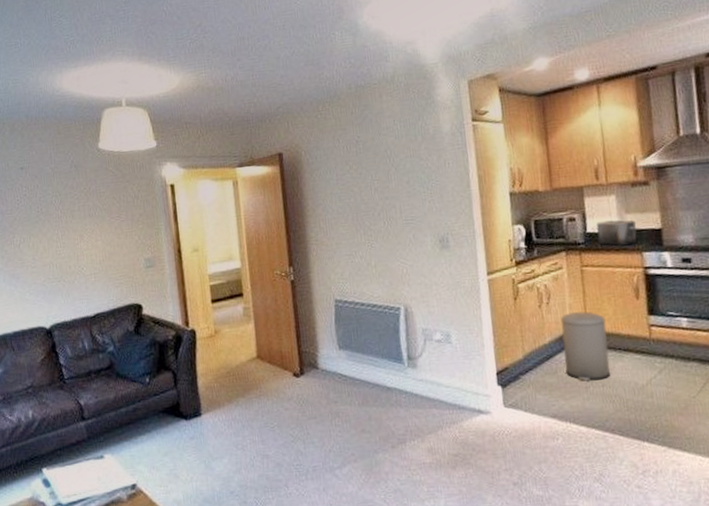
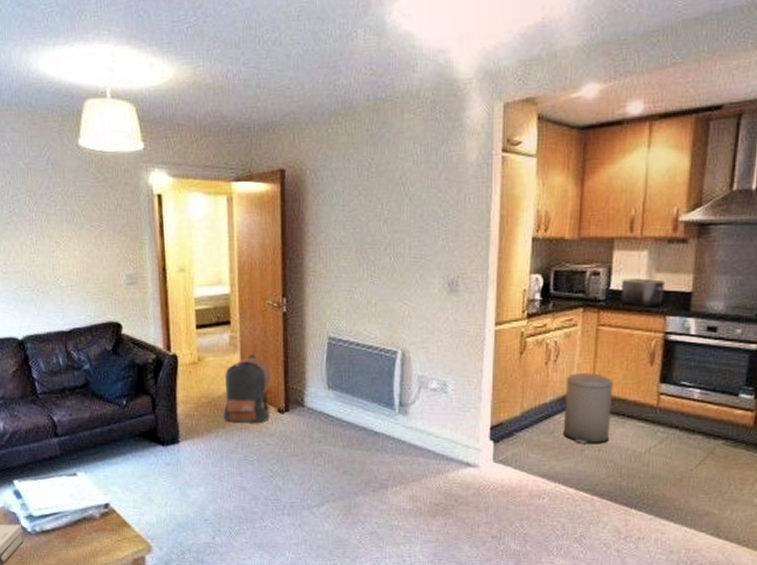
backpack: none [241,322,286,391] -> present [223,353,271,424]

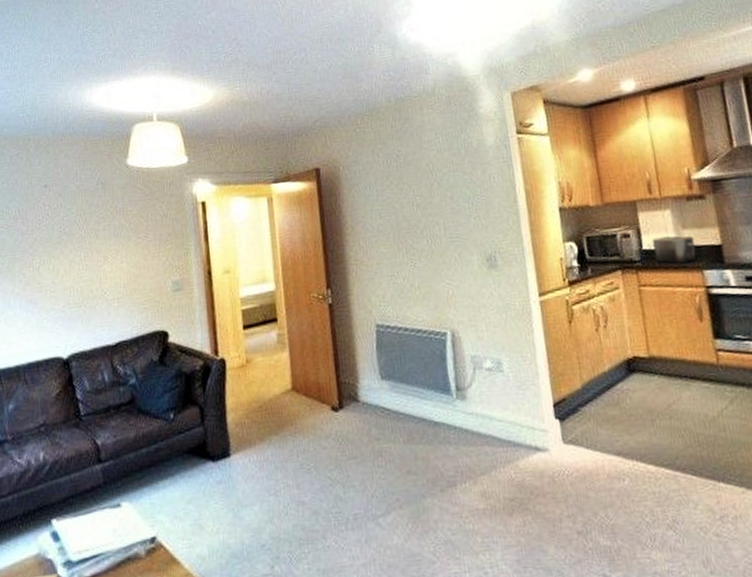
backpack: present [223,353,271,424] -> none [275,349,324,427]
pedal bin: present [563,373,614,444] -> none [619,335,677,413]

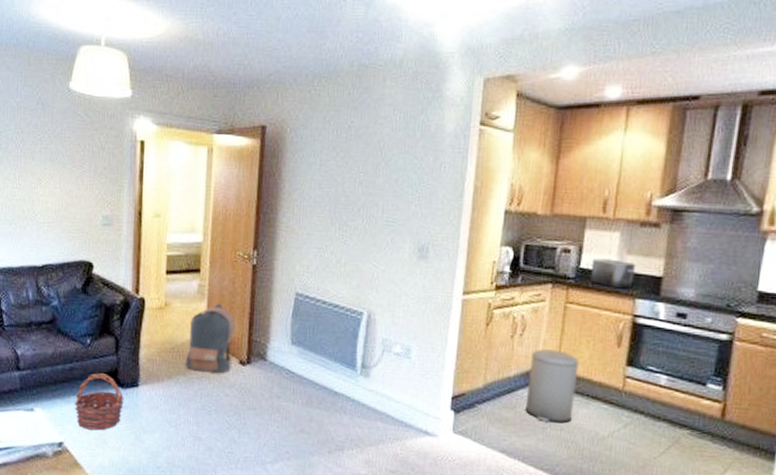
basket: none [164,448,217,517] -> present [75,372,124,431]
backpack: none [275,349,324,427] -> present [185,303,236,373]
pedal bin: none [619,335,677,413] -> present [525,349,579,424]

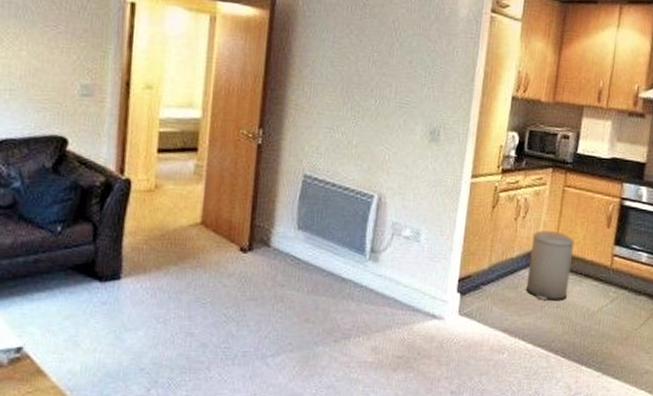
basket: present [75,372,124,431] -> none [39,264,102,331]
backpack: present [185,303,236,373] -> none [177,185,237,262]
toaster: present [589,258,635,289] -> none [585,144,624,174]

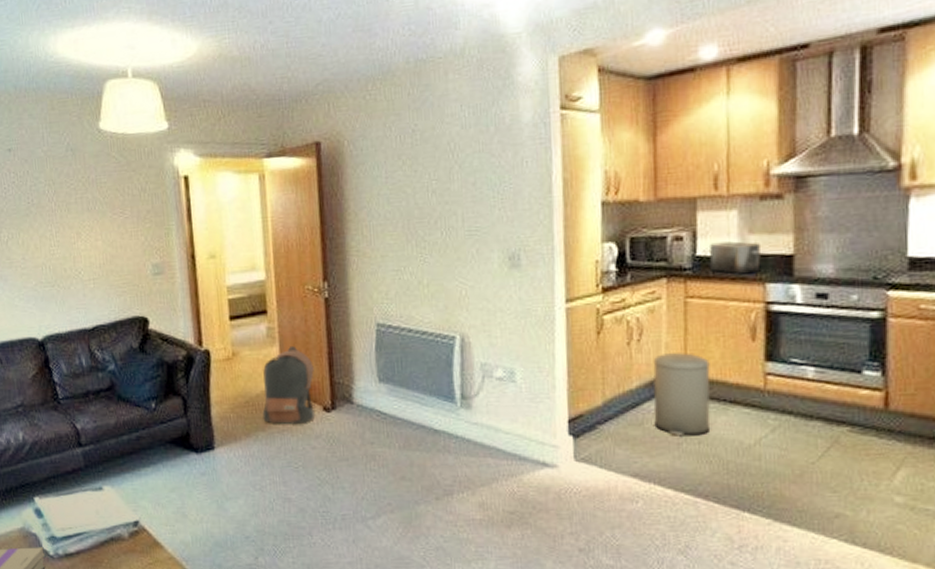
backpack: none [177,185,237,262] -> present [262,345,315,425]
toaster: none [585,144,624,174] -> present [709,241,761,275]

